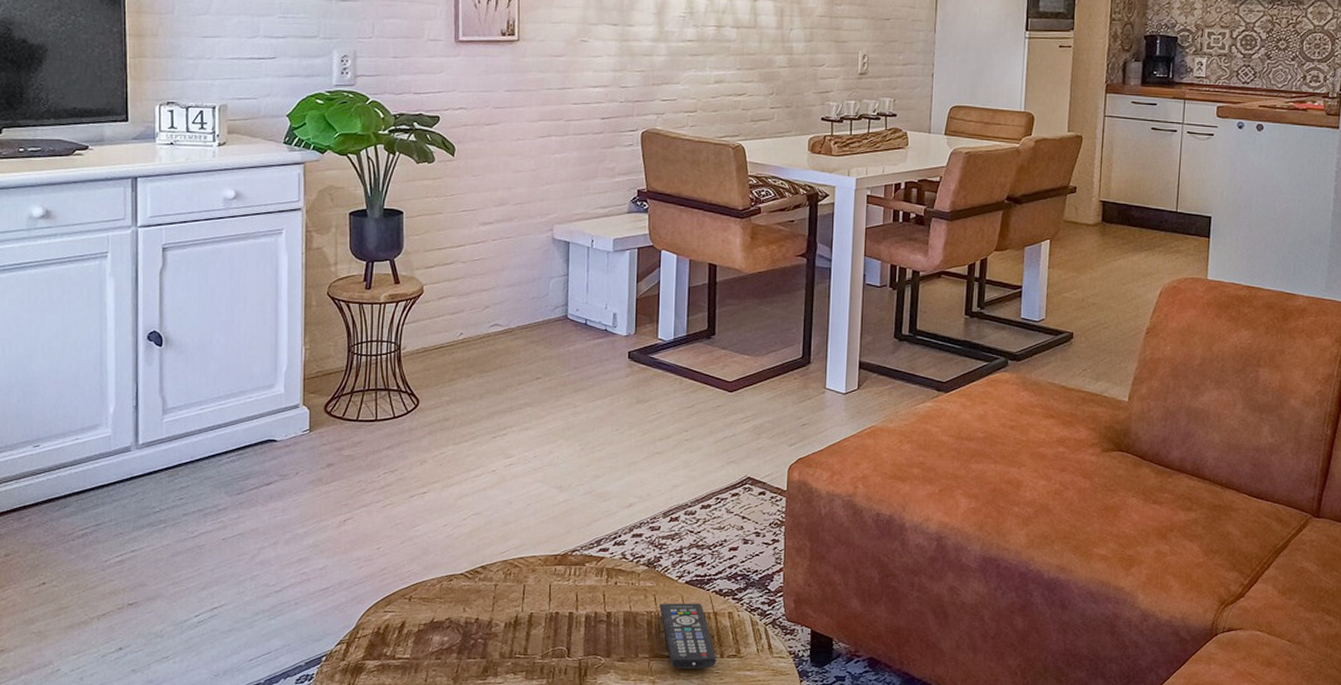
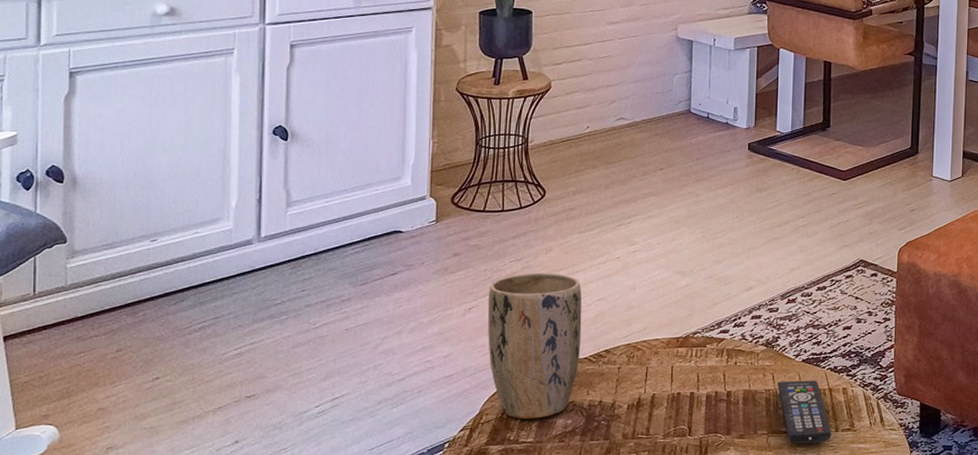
plant pot: none [362,485,458,635] -> present [487,273,582,419]

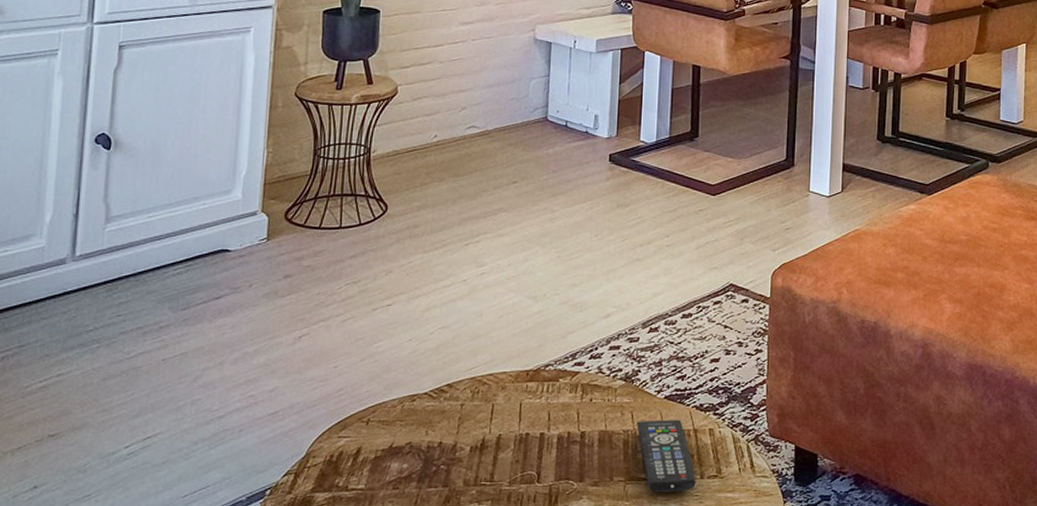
plant pot: present [487,273,582,419] -> none [318,297,424,462]

